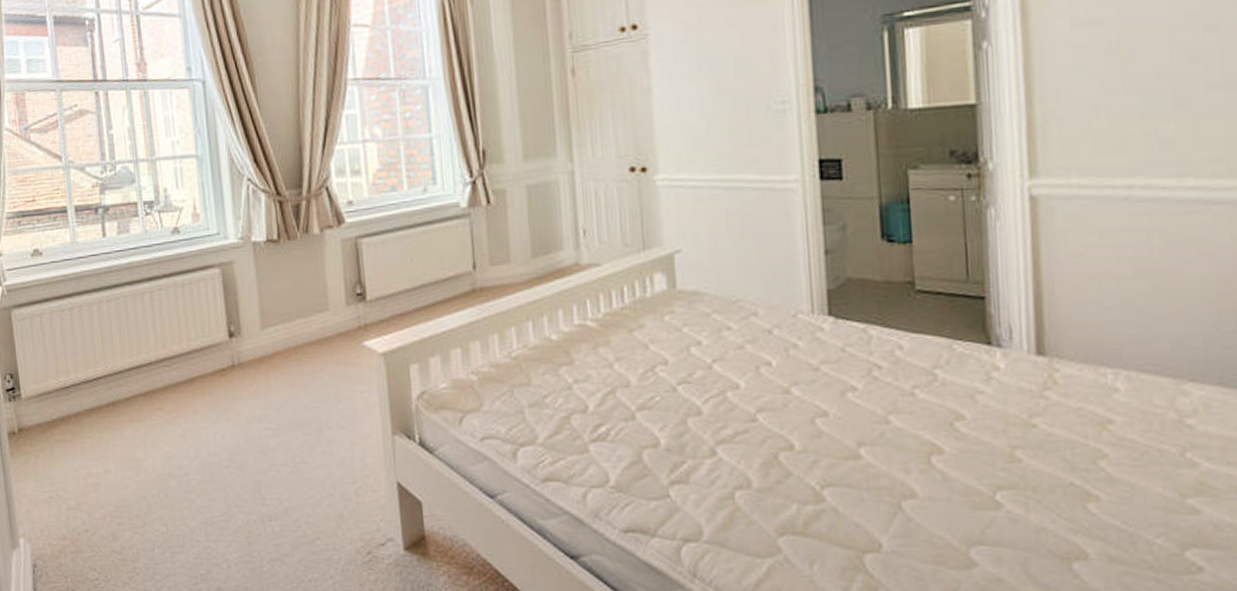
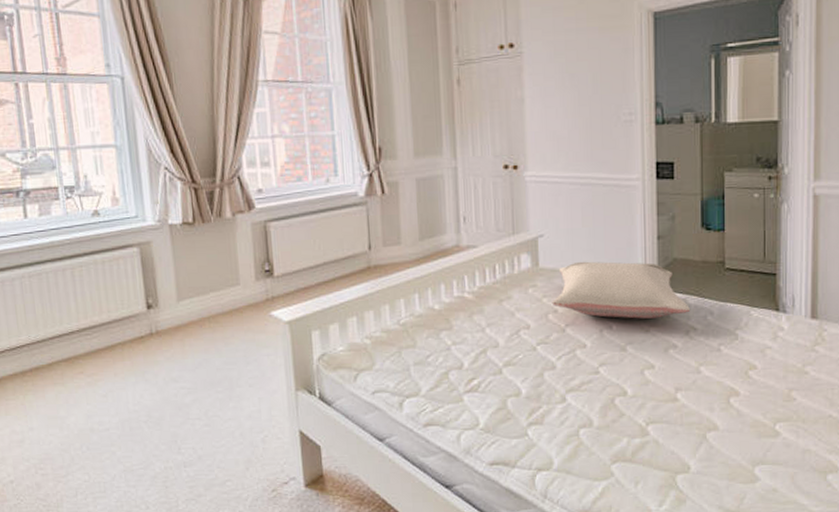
pillow: none [694,282,871,354] -> present [551,261,690,319]

